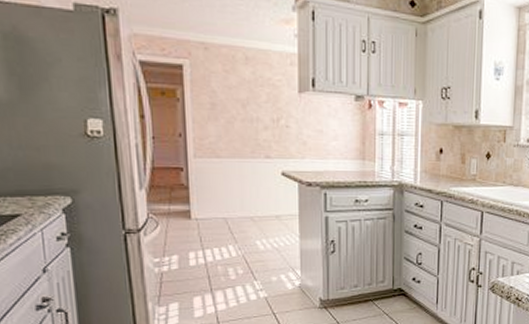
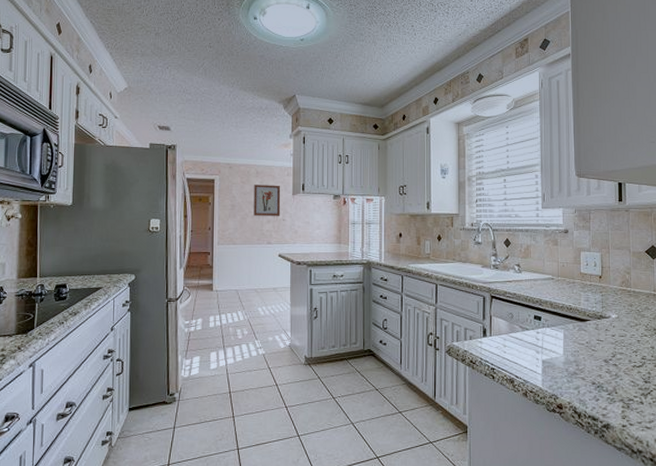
wall art: none [243,75,283,121] -> present [254,185,281,216]

